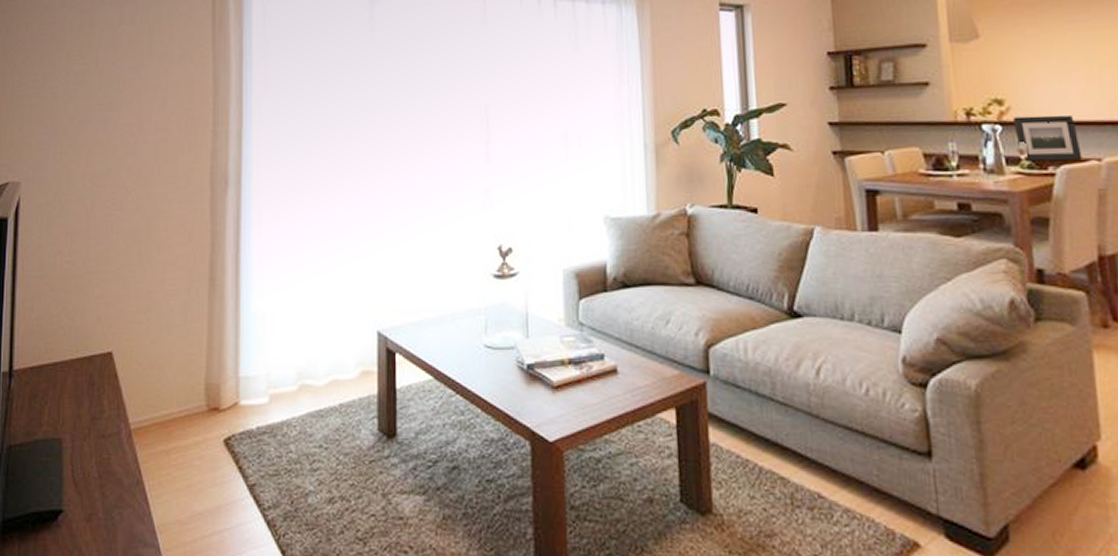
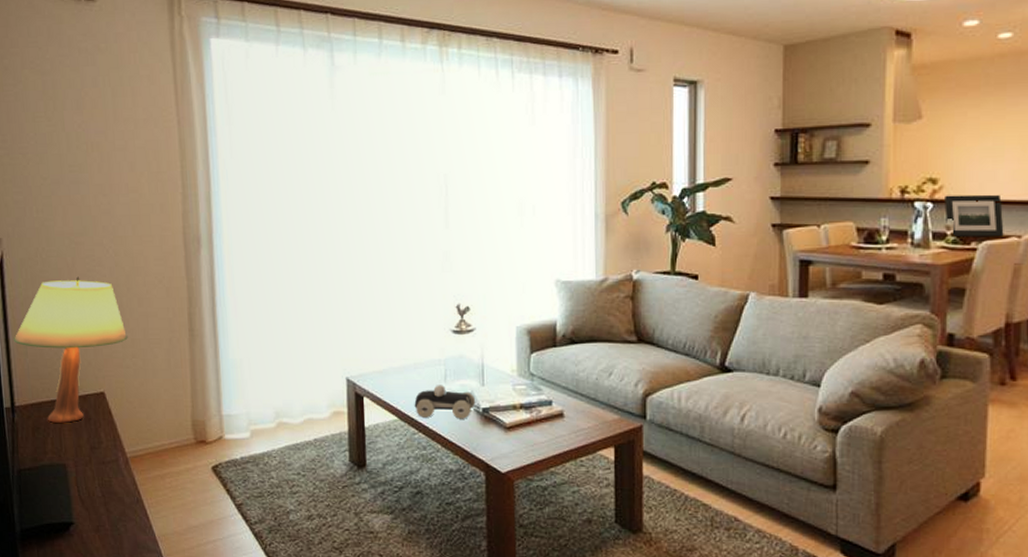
table lamp: none [20,222,143,390] -> present [14,276,128,424]
toy car: none [451,338,520,378] -> present [414,385,476,419]

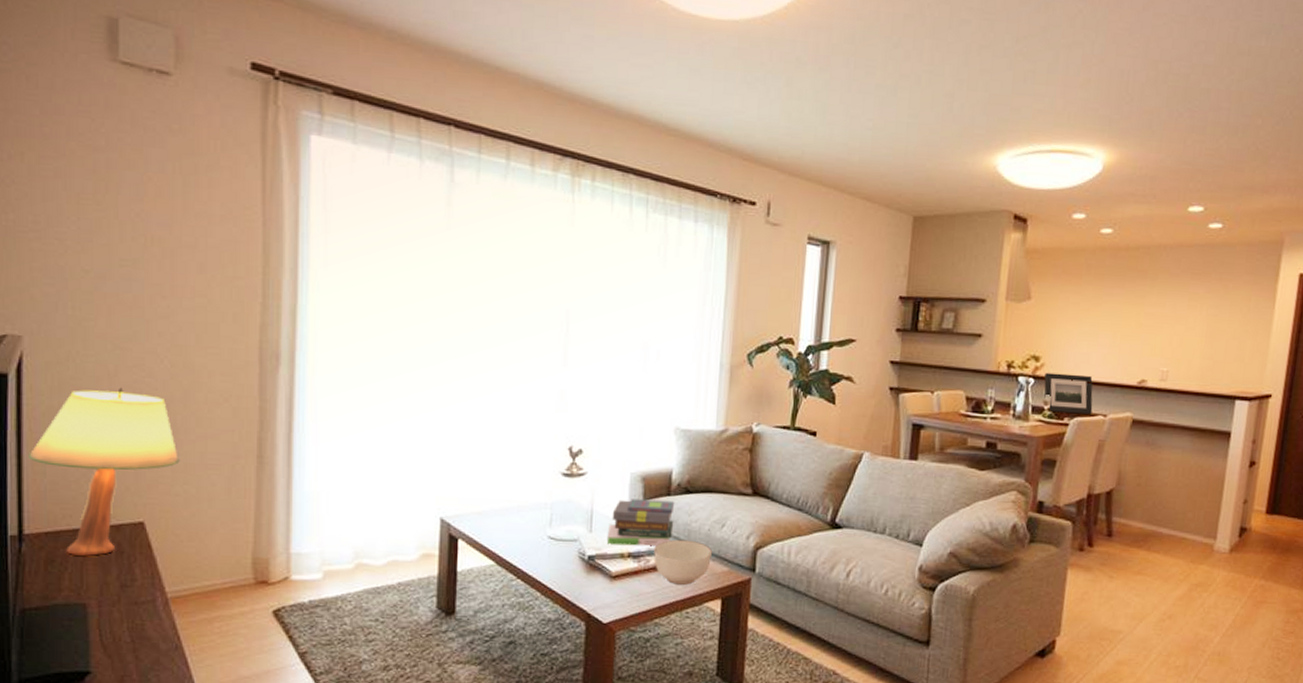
toy car: present [414,385,476,419] -> none [514,529,582,566]
books: none [498,352,562,397] -> present [606,499,675,547]
bowl: none [545,389,602,434] -> present [654,539,713,585]

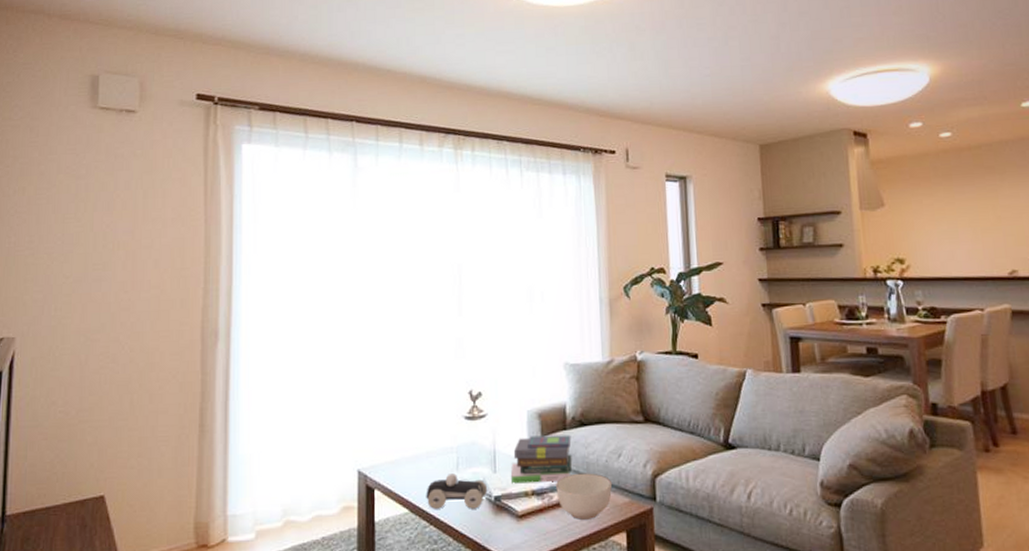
table lamp: present [29,387,180,557] -> none [14,374,135,533]
toy car: none [514,529,582,566] -> present [426,473,488,509]
picture frame: present [1044,372,1093,415] -> none [912,272,968,311]

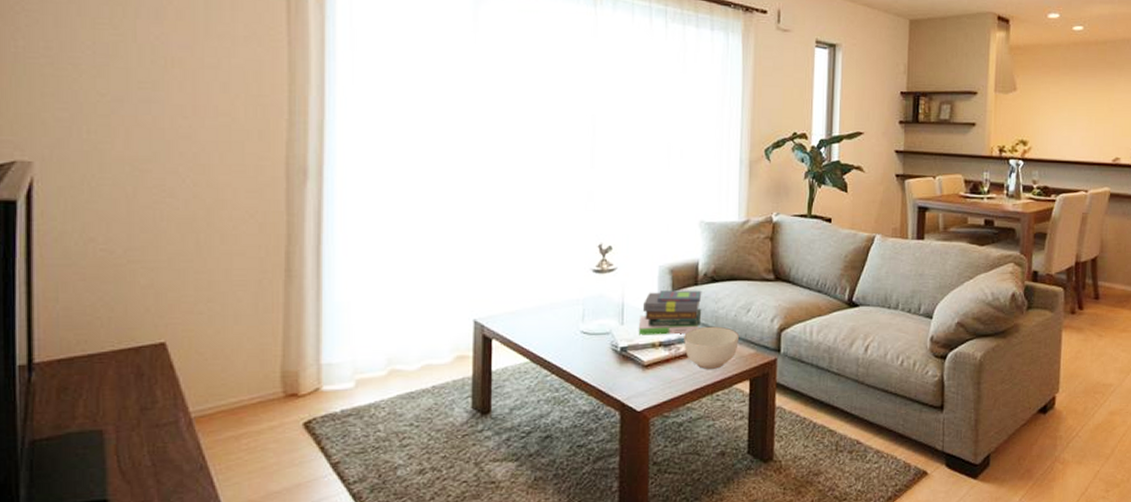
toy car: present [426,473,488,509] -> none [548,325,614,359]

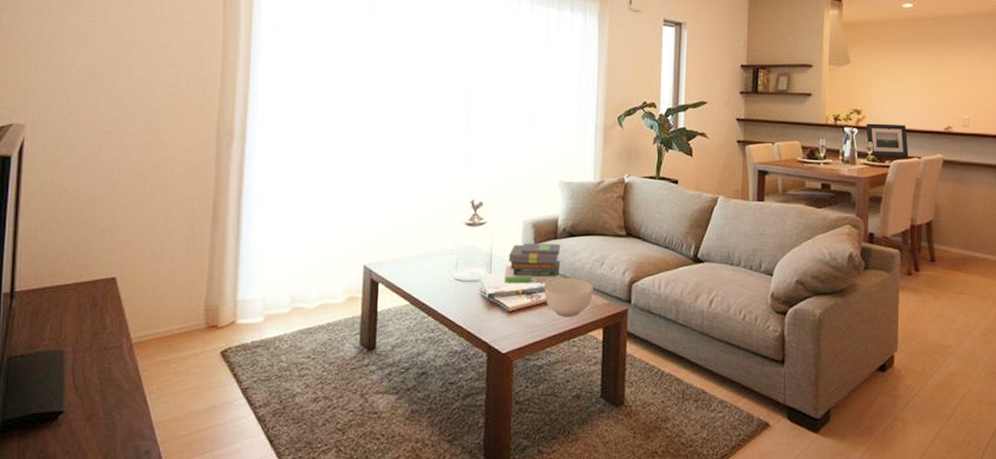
picture frame: none [1032,155,1075,191] -> present [866,123,909,158]

